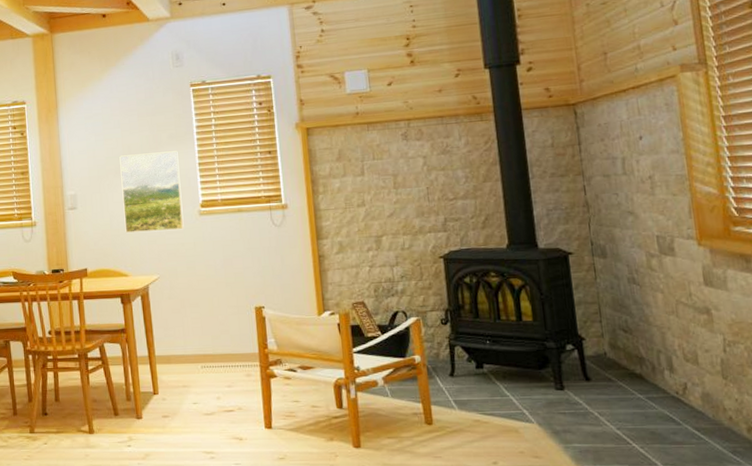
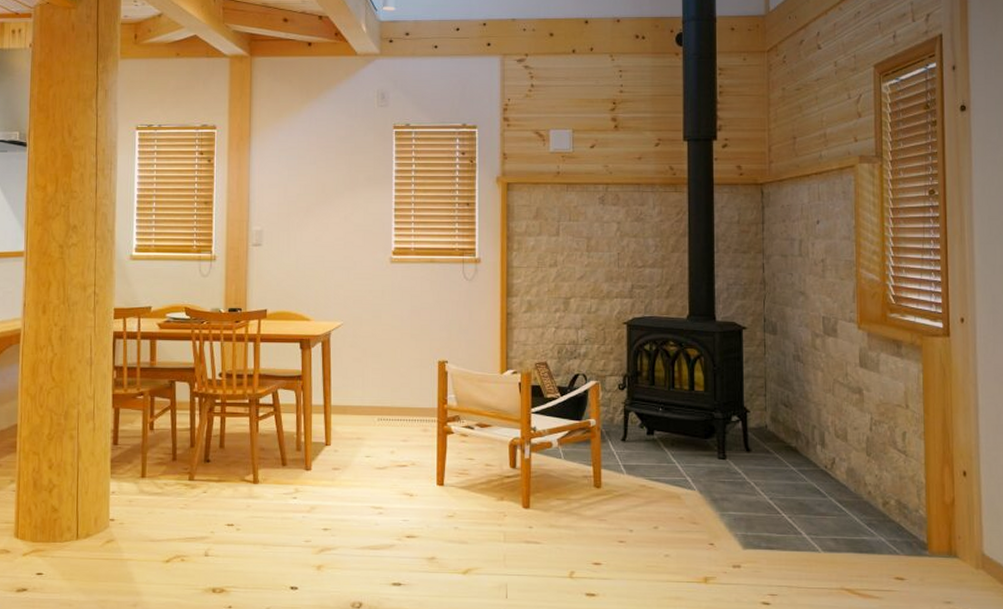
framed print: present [119,151,184,233] -> none [311,193,374,277]

